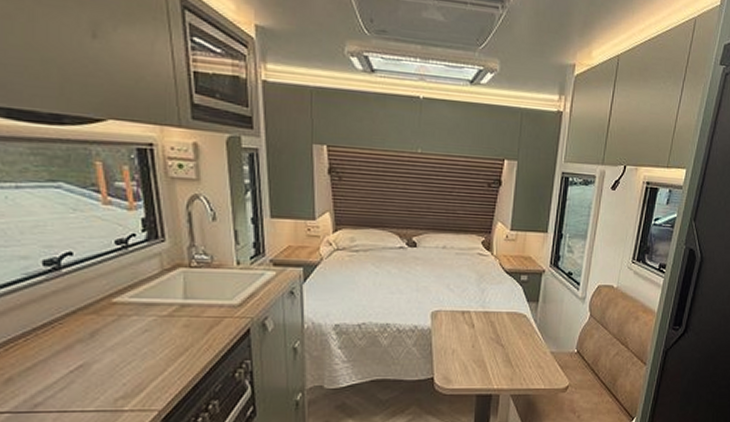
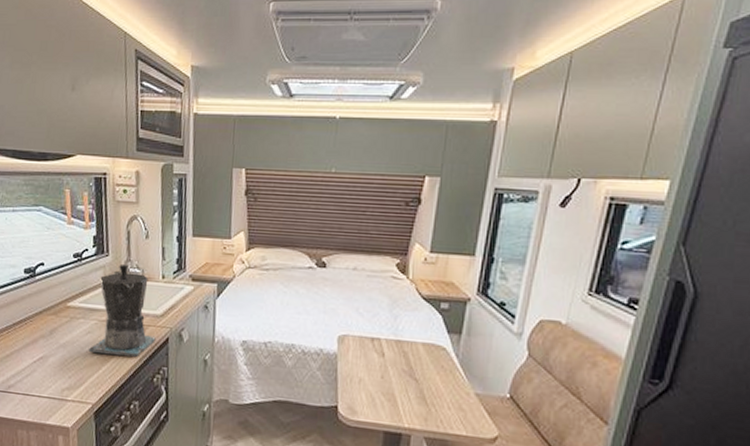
coffee maker: none [148,250,234,354] -> present [89,263,156,358]

